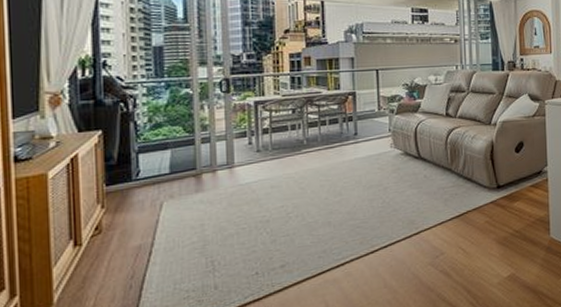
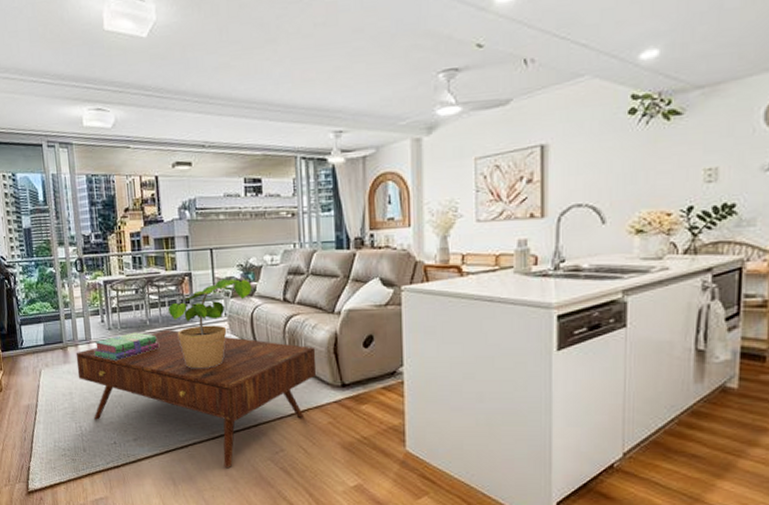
coffee table: none [212,147,475,280] -> present [76,329,317,467]
stack of books: none [237,152,316,184] -> present [94,332,159,360]
potted plant: none [328,95,425,185] -> present [167,277,261,369]

